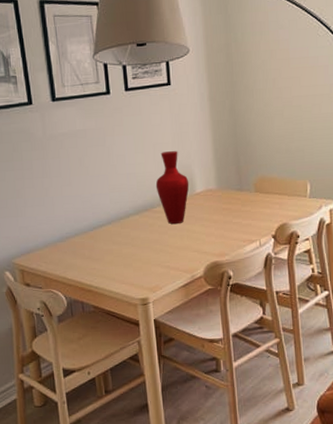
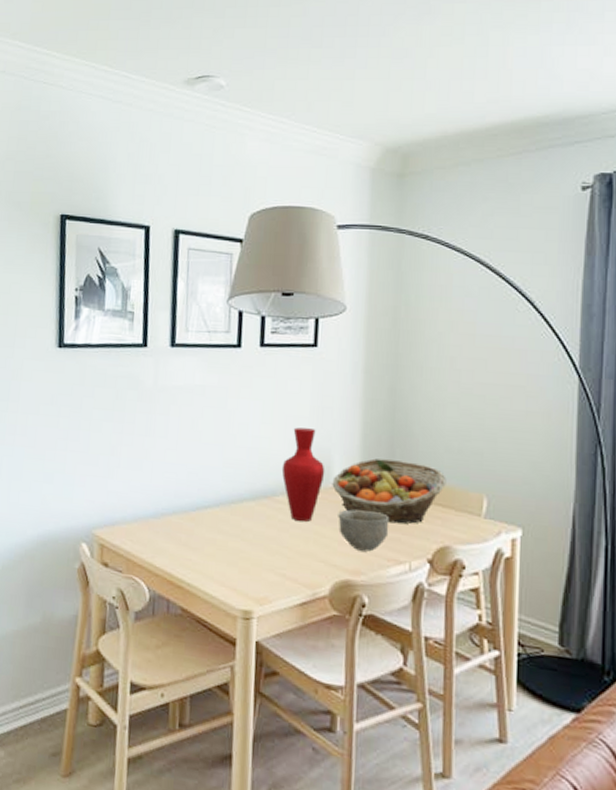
fruit basket: none [195,164,280,214] -> present [332,458,447,524]
bowl: none [203,207,242,238] -> present [338,509,390,552]

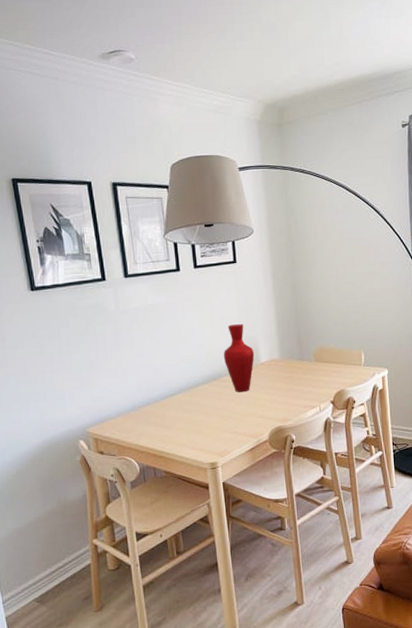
fruit basket: present [332,458,447,524] -> none [260,336,337,381]
bowl: present [338,509,390,552] -> none [267,375,303,405]

